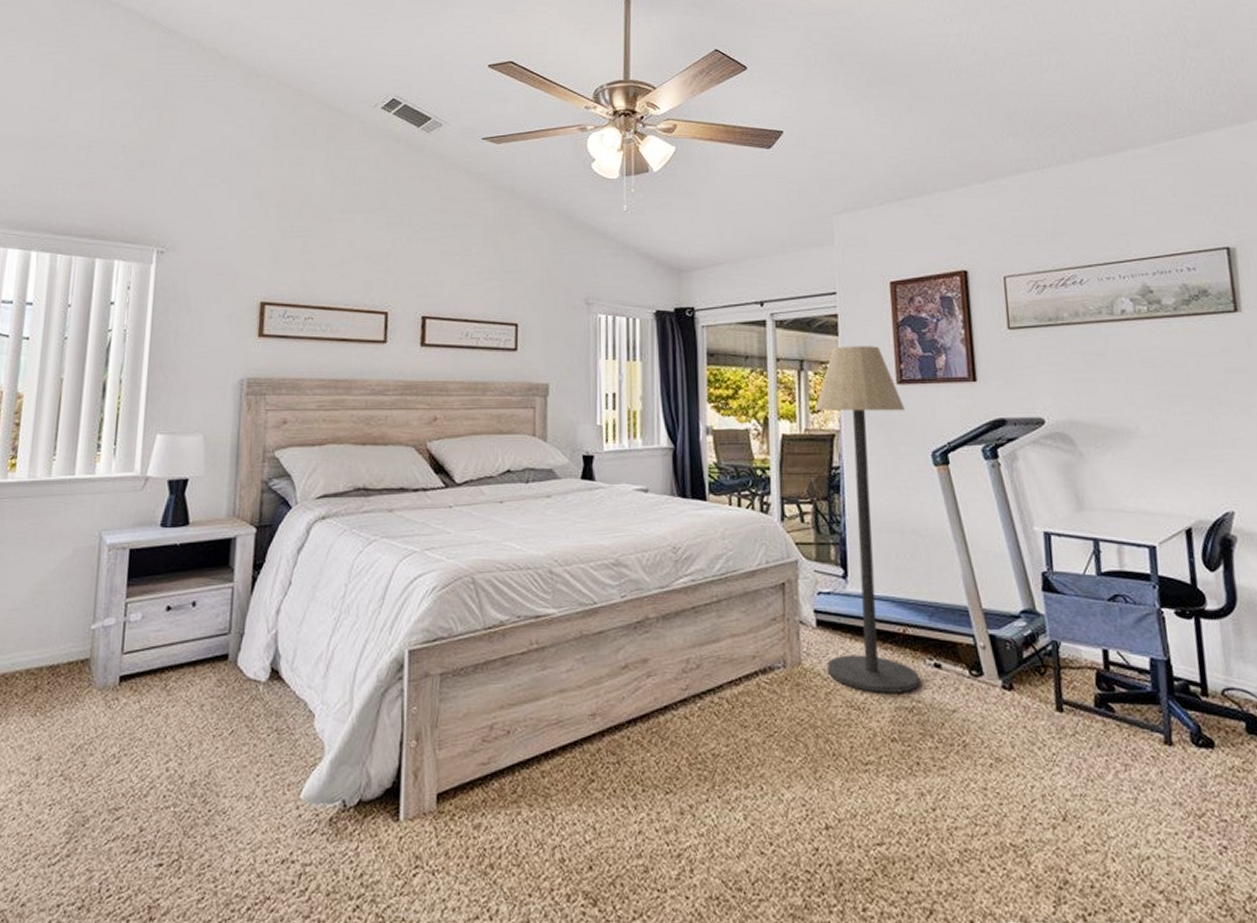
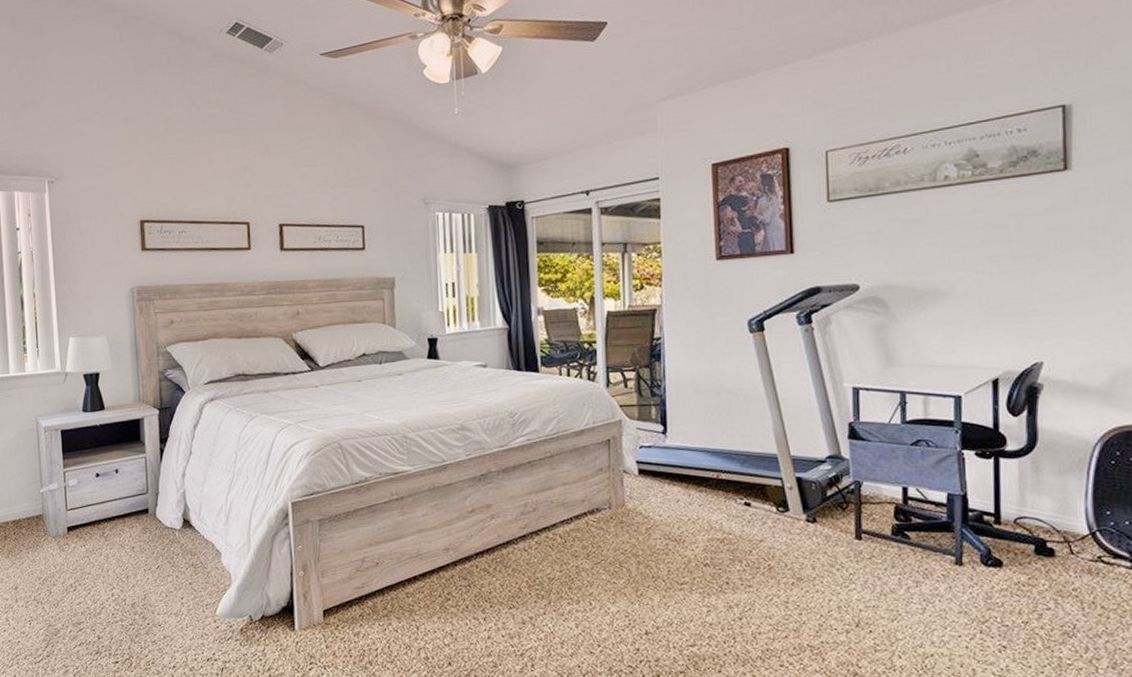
floor lamp: present [815,346,921,693] -> none [638,226,732,527]

